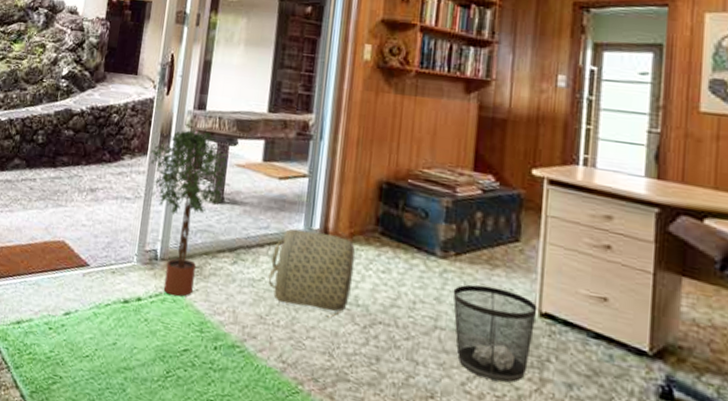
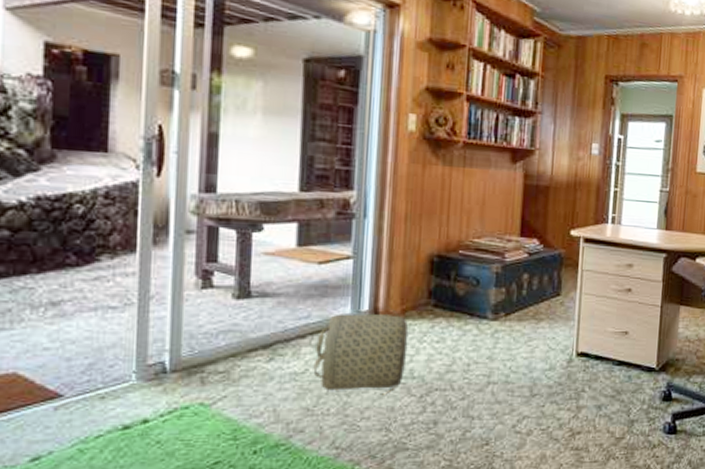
potted tree: present [150,128,230,297] -> none [141,215,258,409]
waste bin: present [453,284,538,383] -> none [504,338,575,417]

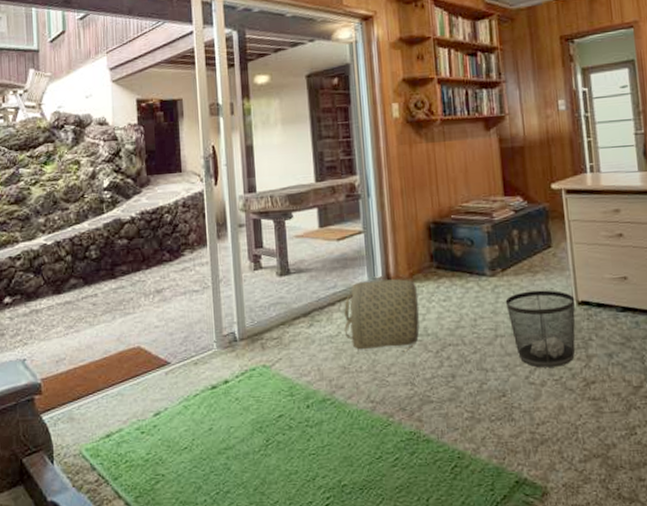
waste bin: none [504,338,575,417] -> present [505,290,576,368]

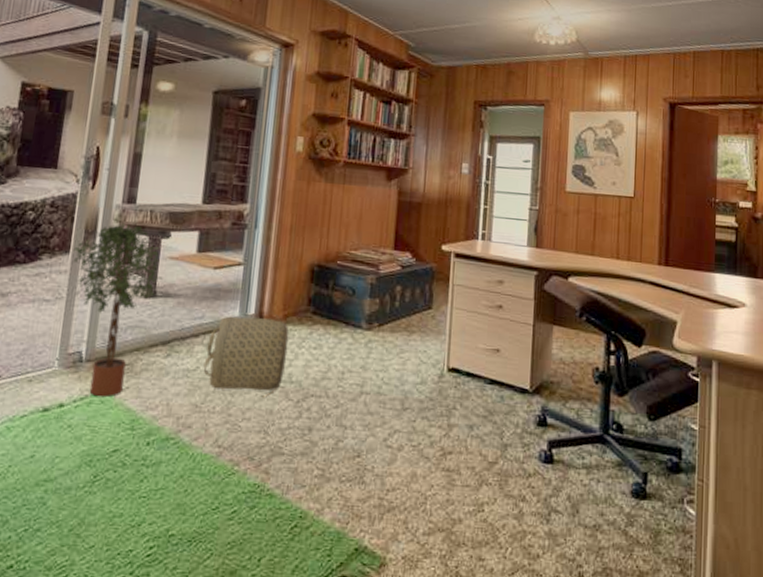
potted tree: none [210,211,293,370] -> present [73,222,163,397]
waste bin: present [505,290,576,368] -> none [376,350,446,433]

